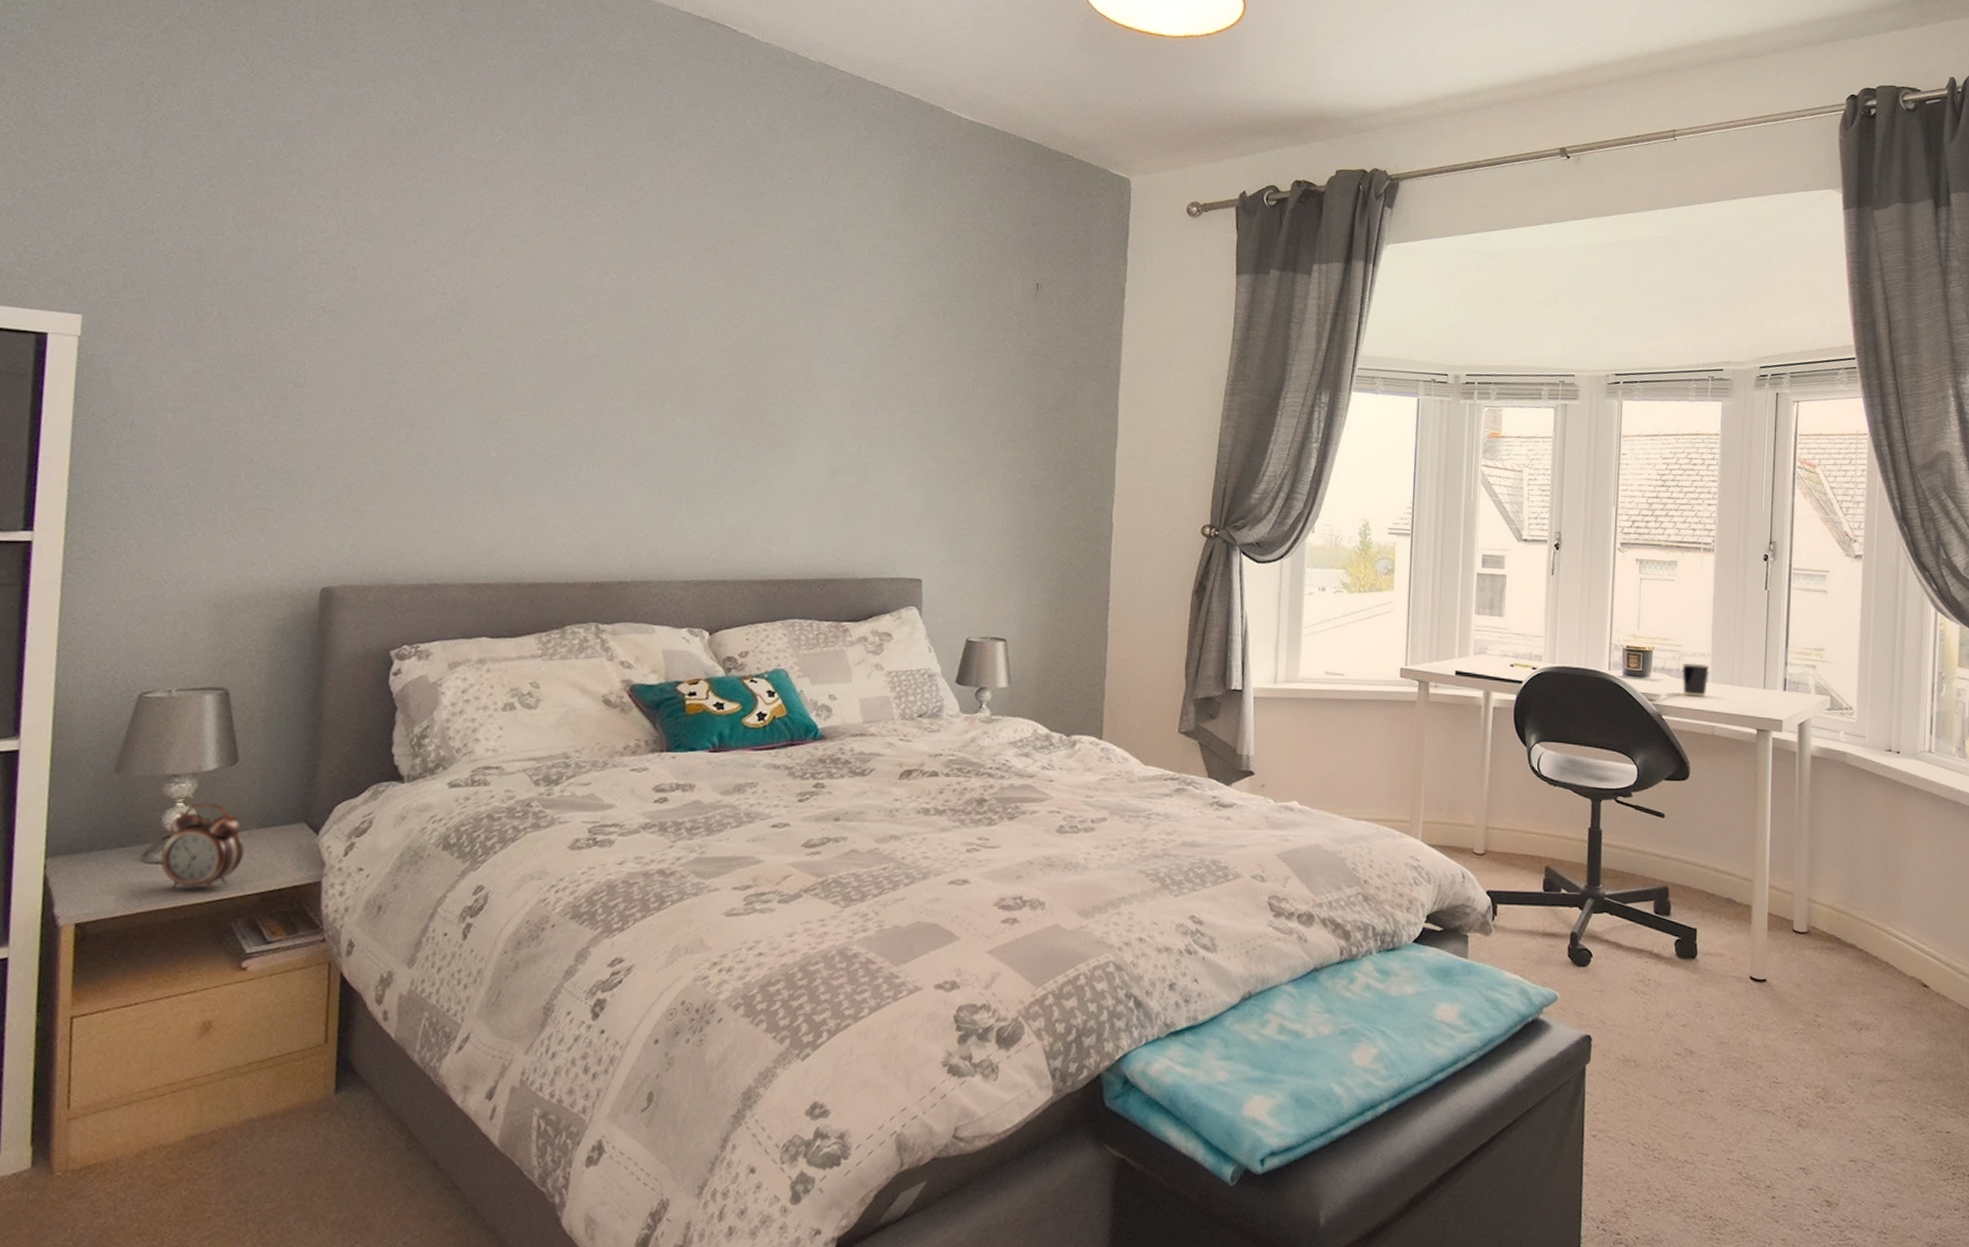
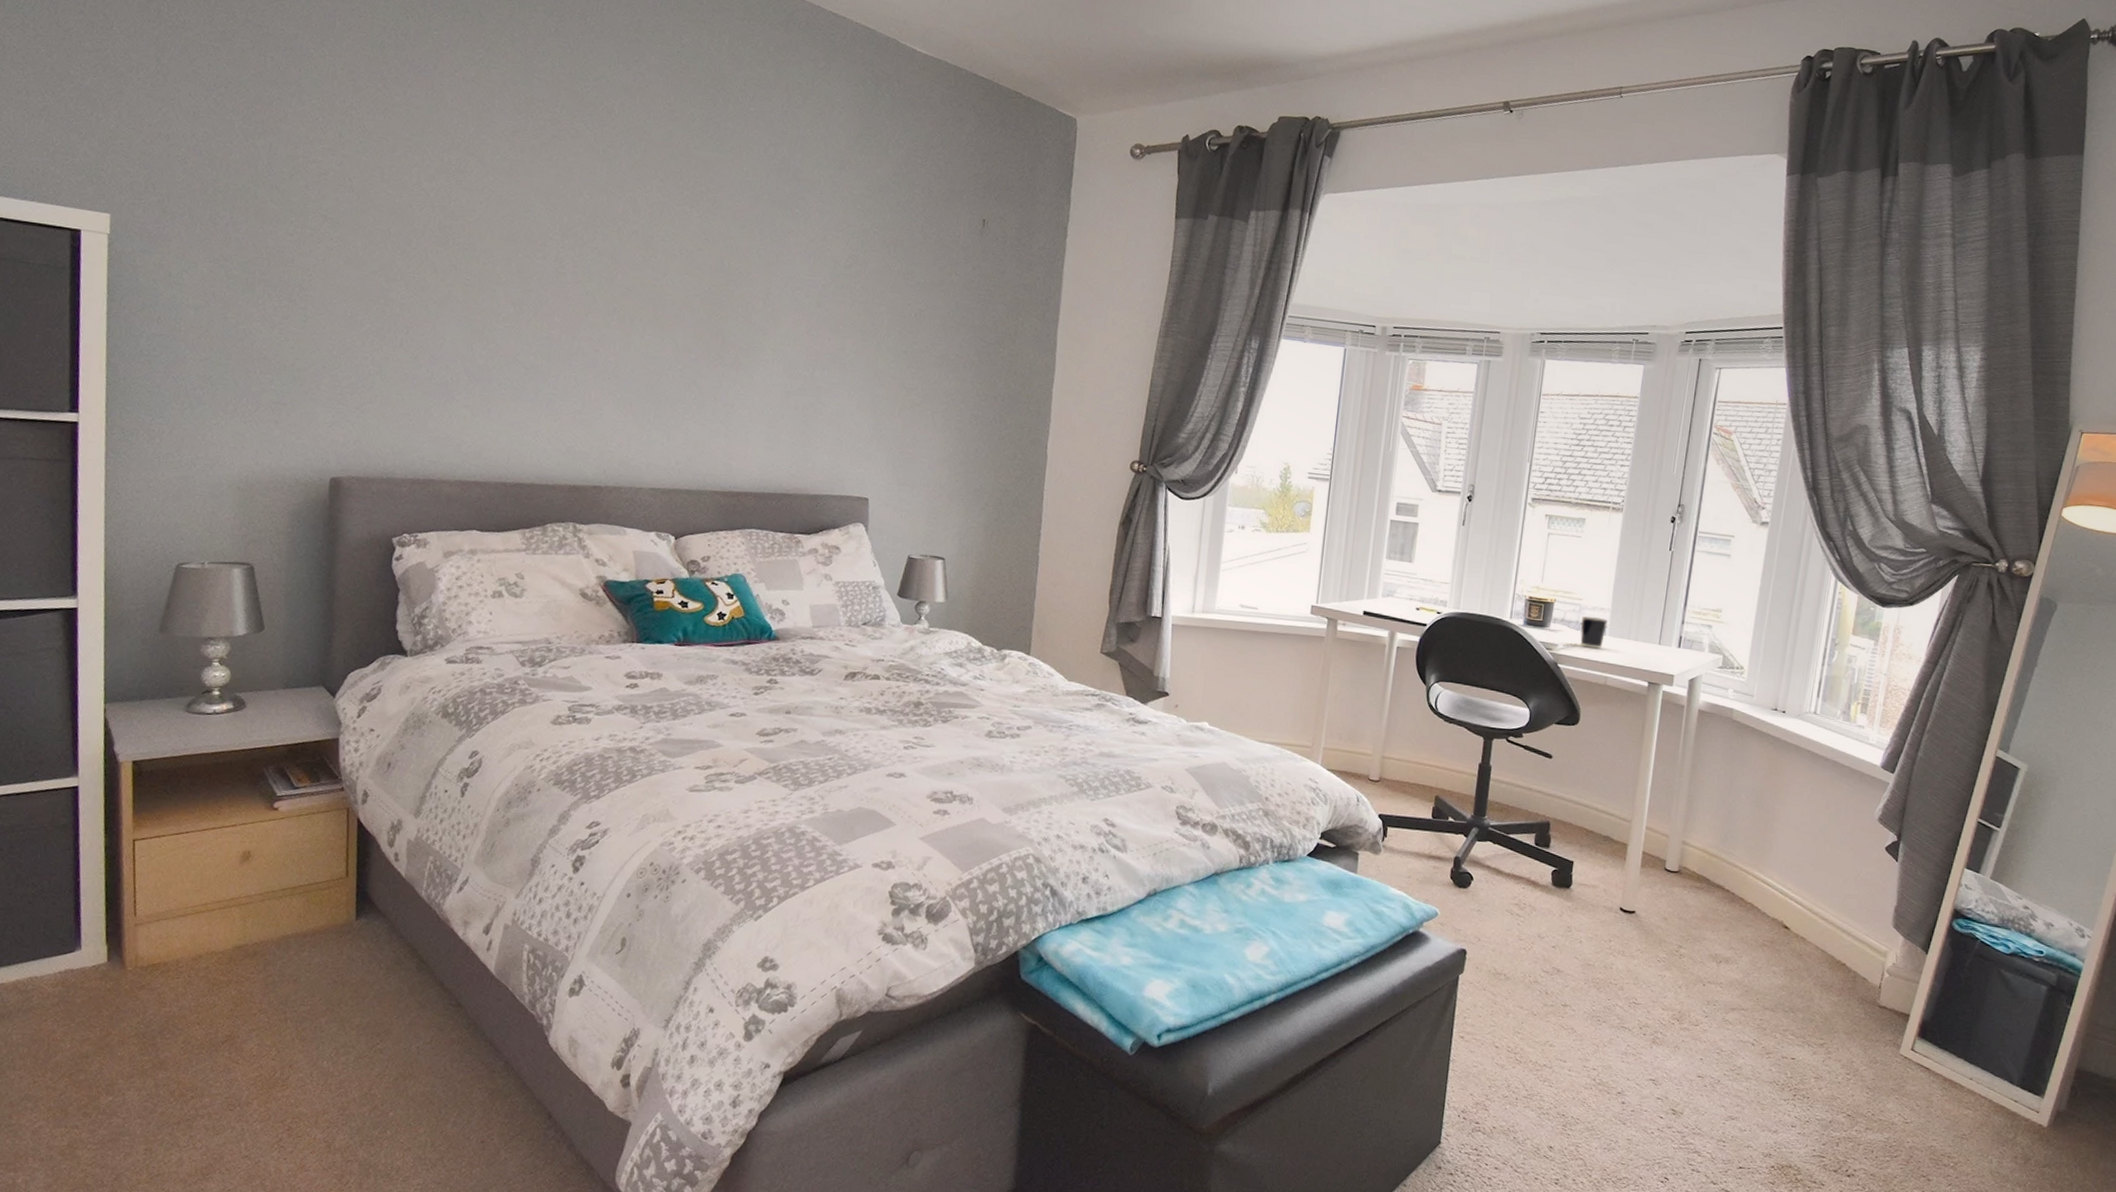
alarm clock: present [159,802,245,892] -> none [200,663,272,741]

